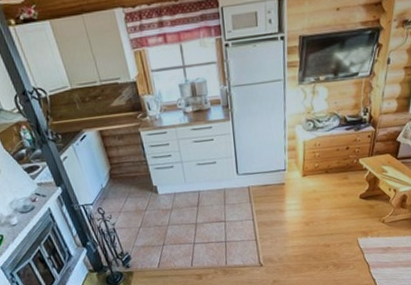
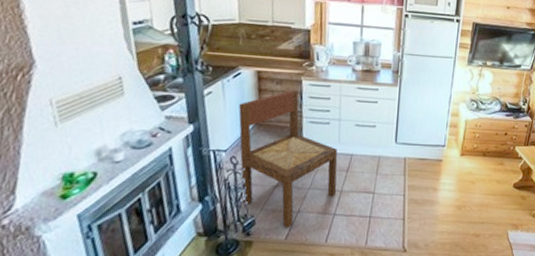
dining chair: none [92,141,193,258] -> present [238,89,338,227]

